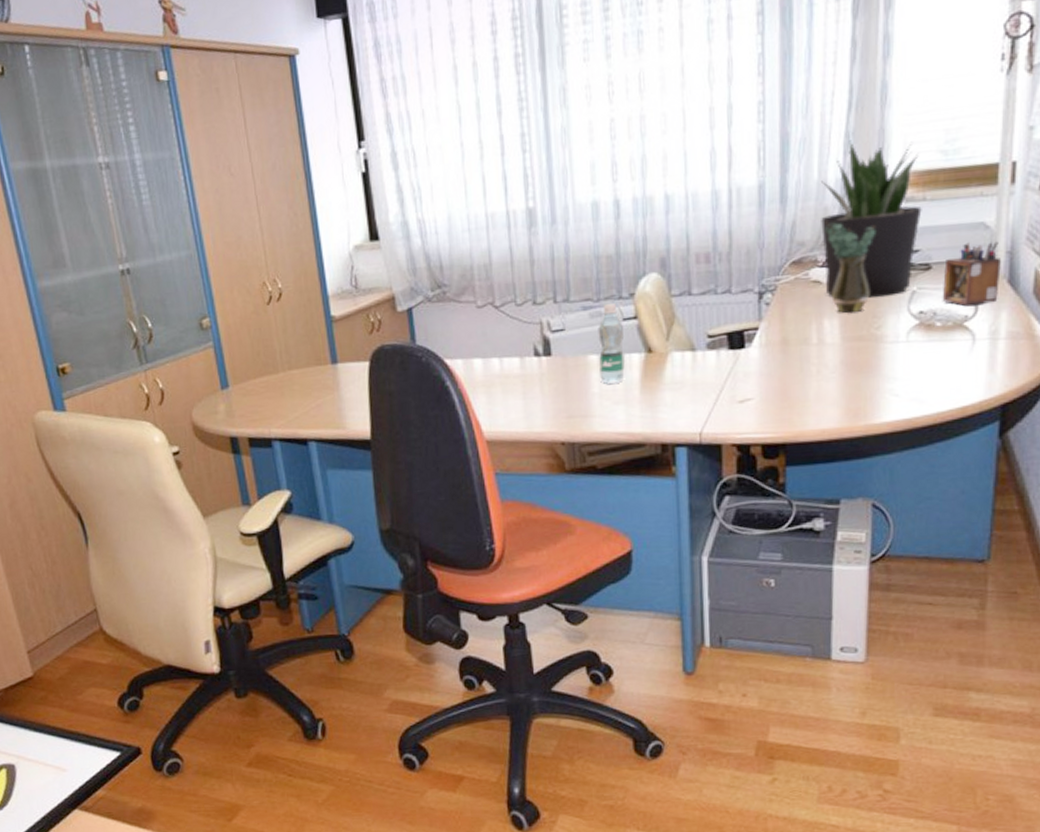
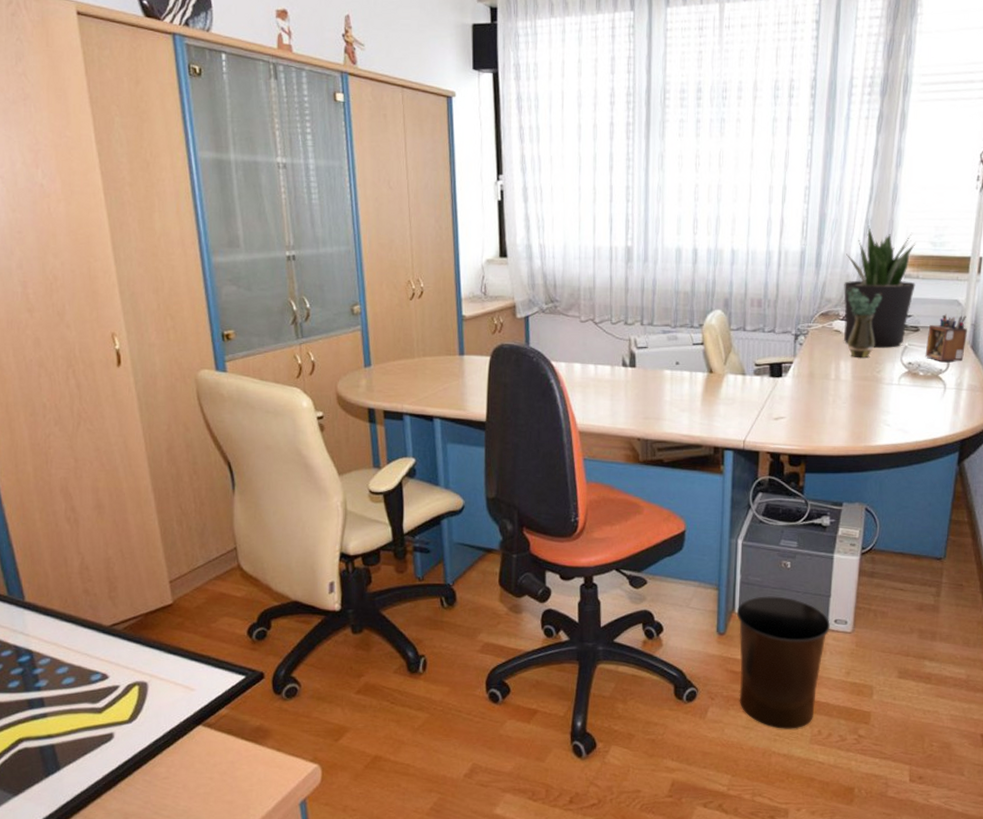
bottle: present [598,303,625,384] -> none [672,331,692,395]
waste bin: none [708,623,836,786] -> present [737,596,831,729]

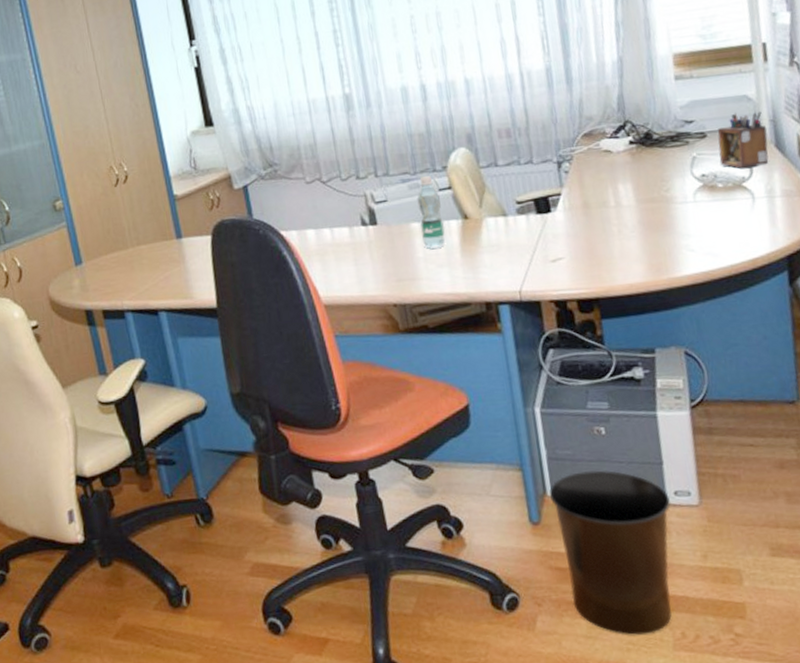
bottle: none [672,331,692,395] -> present [417,176,446,249]
planter: present [843,225,916,348] -> none [600,28,691,164]
vase: present [846,285,883,359] -> none [607,98,656,178]

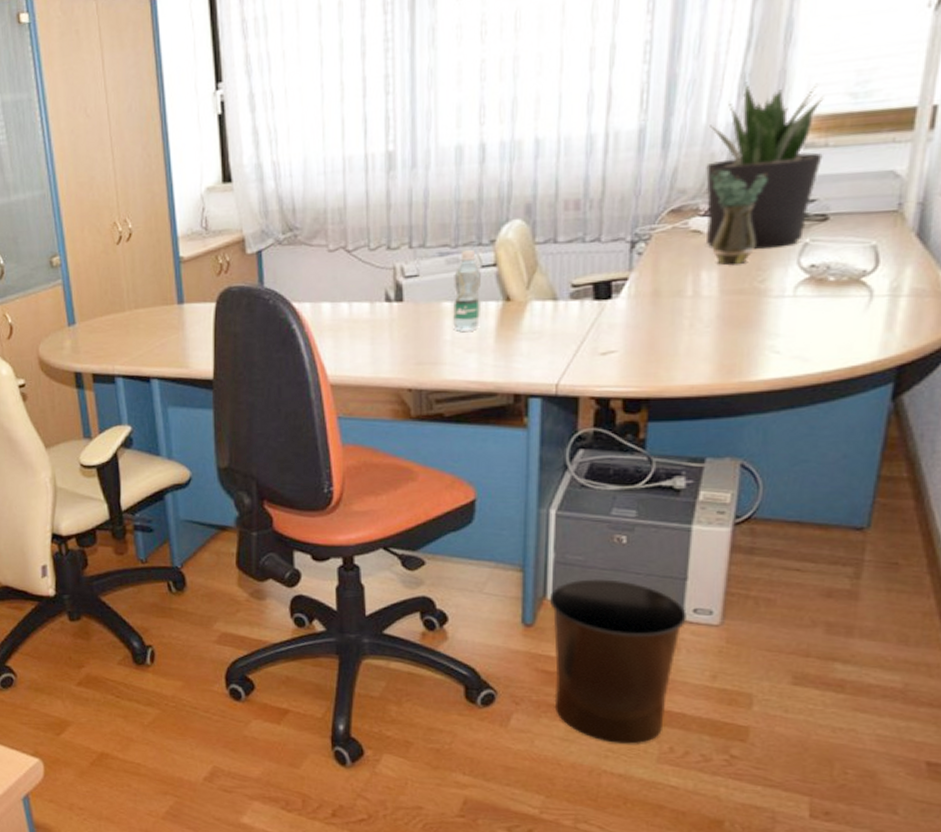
planter: none [600,28,691,164] -> present [705,82,824,249]
vase: none [607,98,656,178] -> present [709,168,768,266]
desk organizer: present [717,111,769,168] -> none [838,191,910,260]

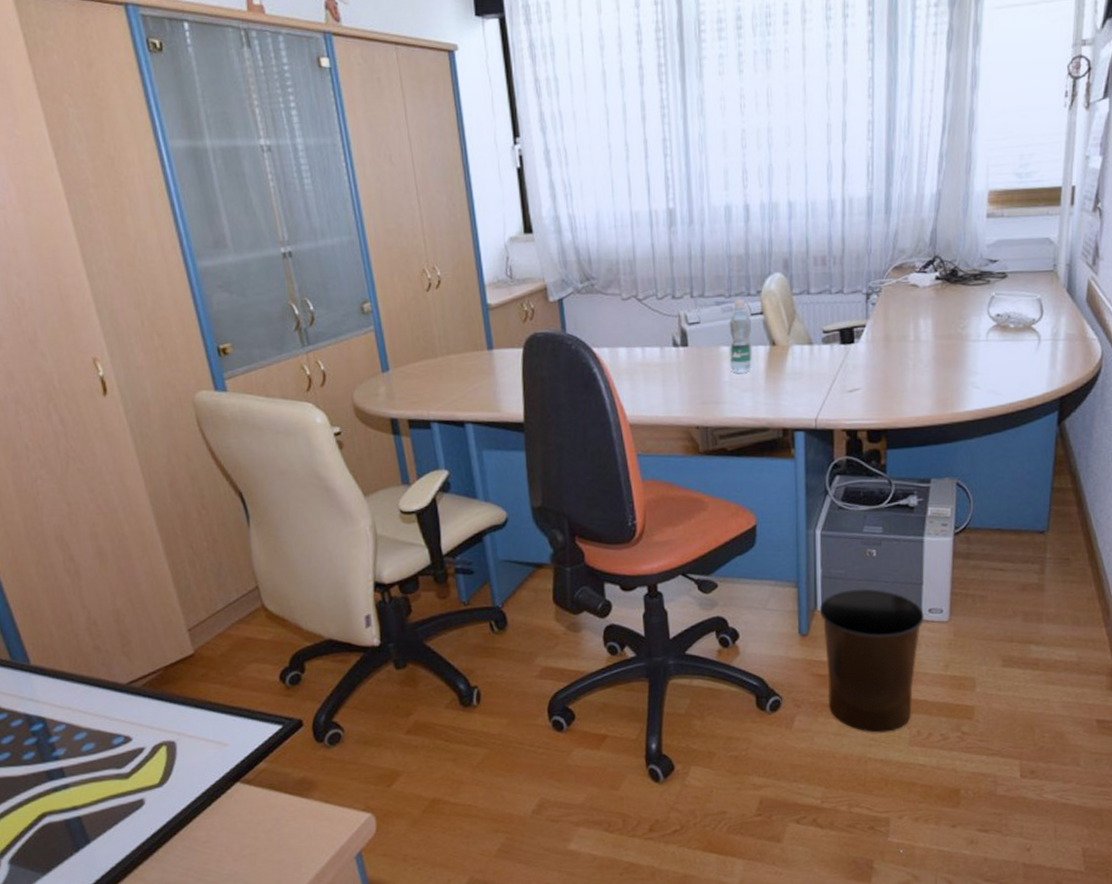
planter: present [705,82,824,249] -> none [919,160,1000,301]
vase: present [709,168,768,266] -> none [921,232,964,315]

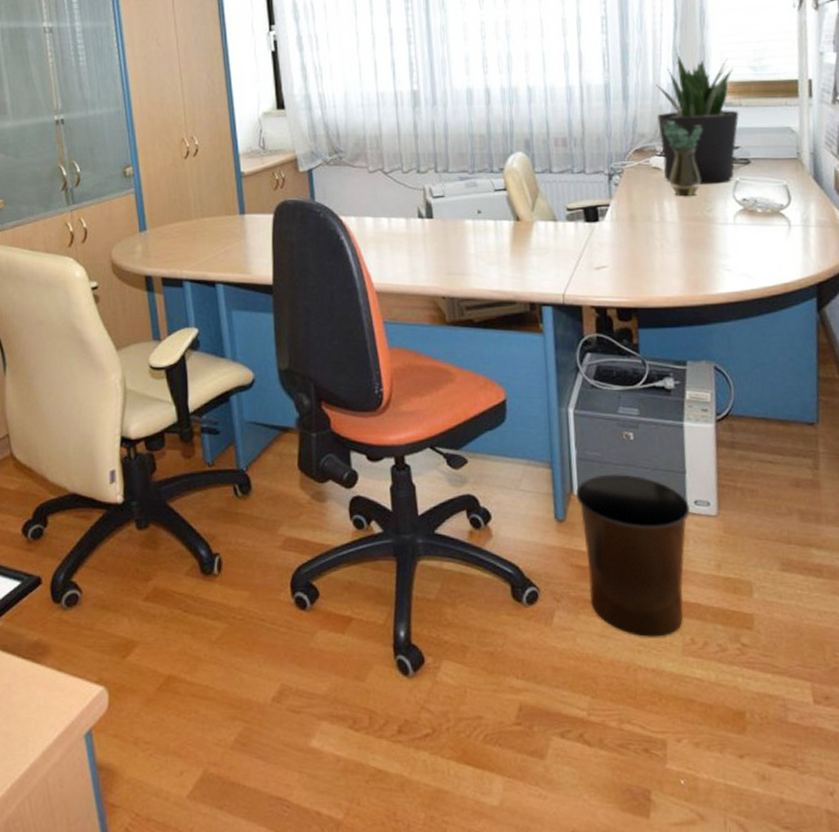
bottle: present [729,300,752,373] -> none [473,176,497,246]
planter: none [919,160,1000,301] -> present [656,53,739,184]
vase: none [921,232,964,315] -> present [660,118,703,197]

